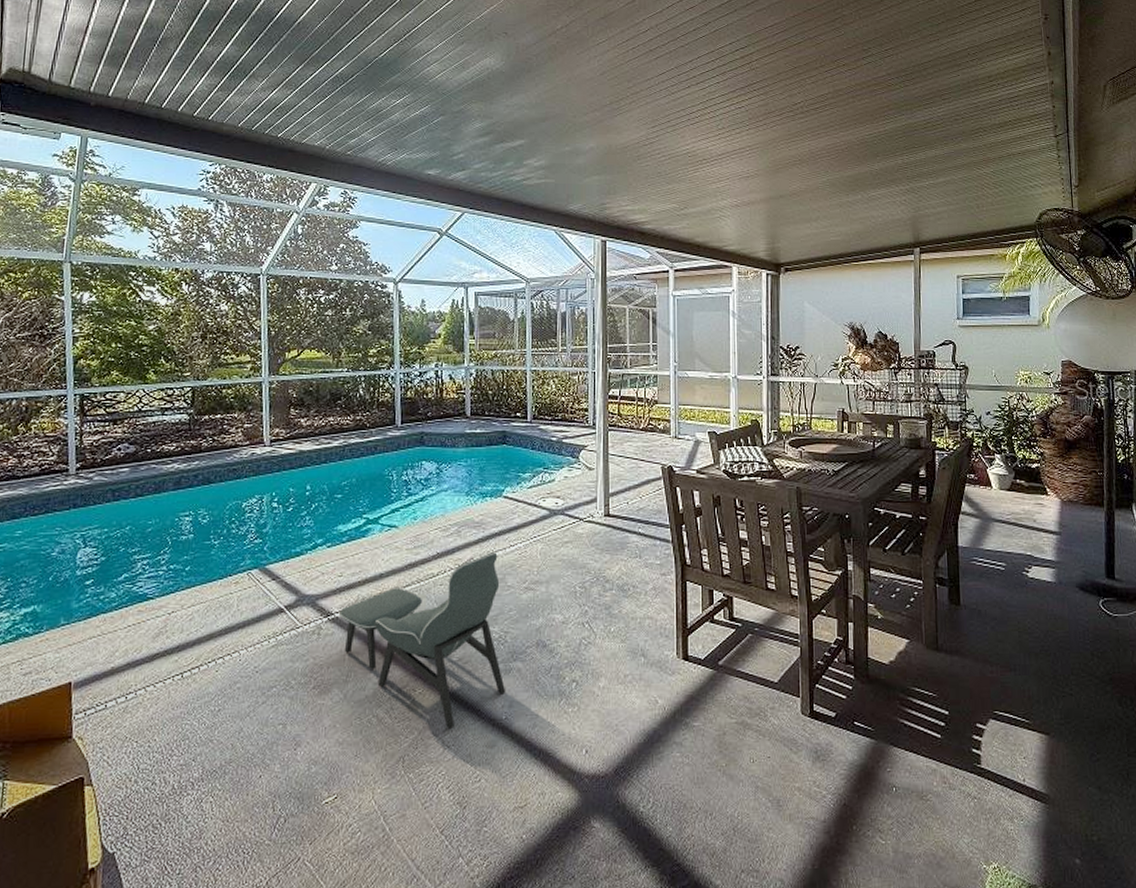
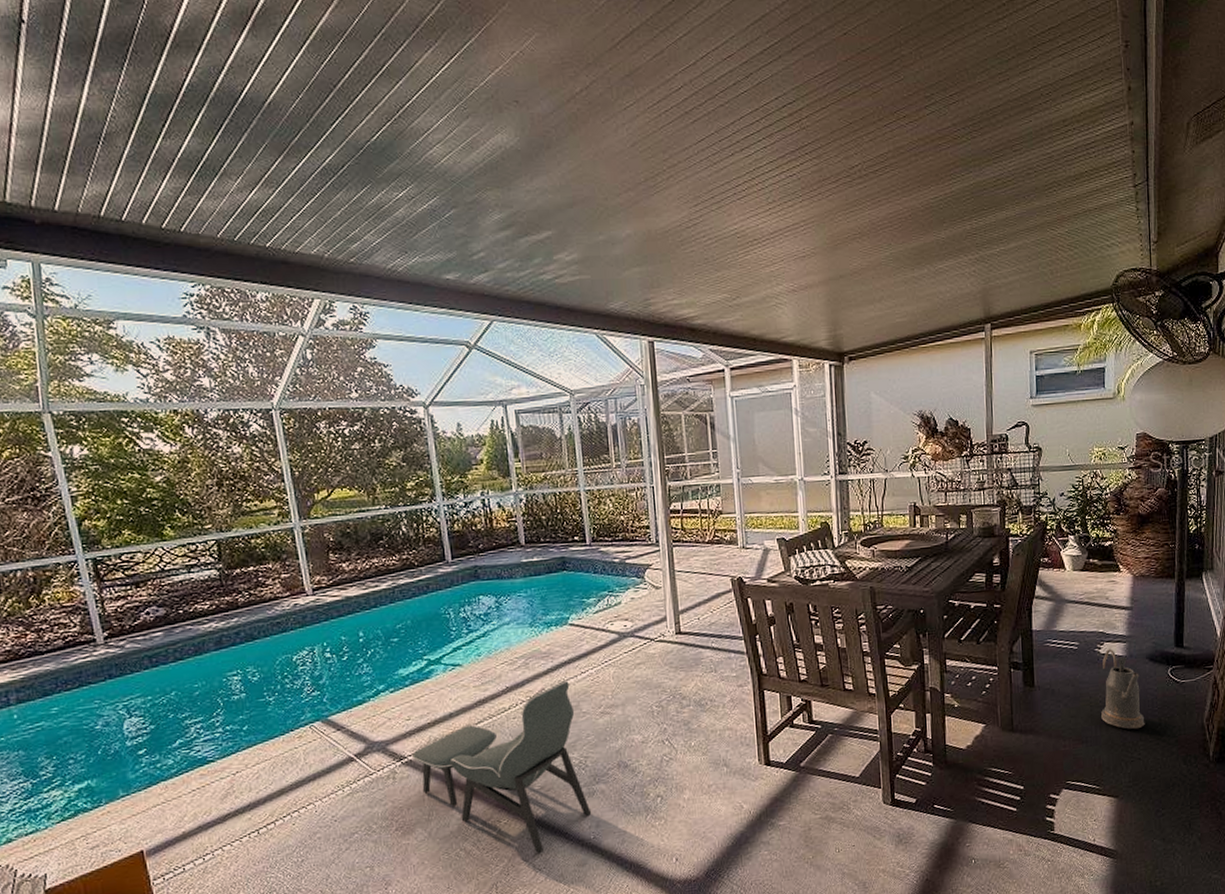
watering can: none [1030,573,1077,662] -> present [1101,649,1145,730]

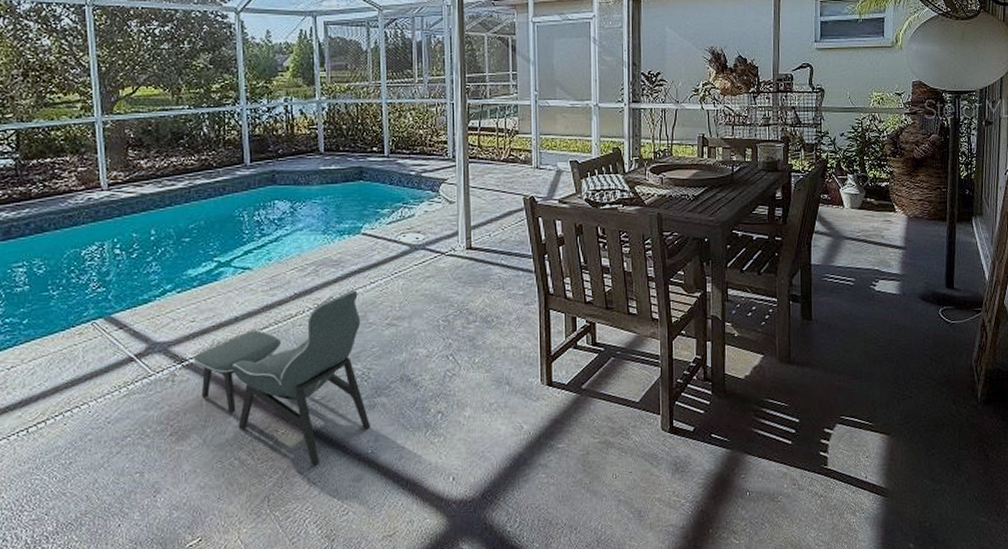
watering can: present [1101,649,1145,730] -> none [875,286,917,368]

